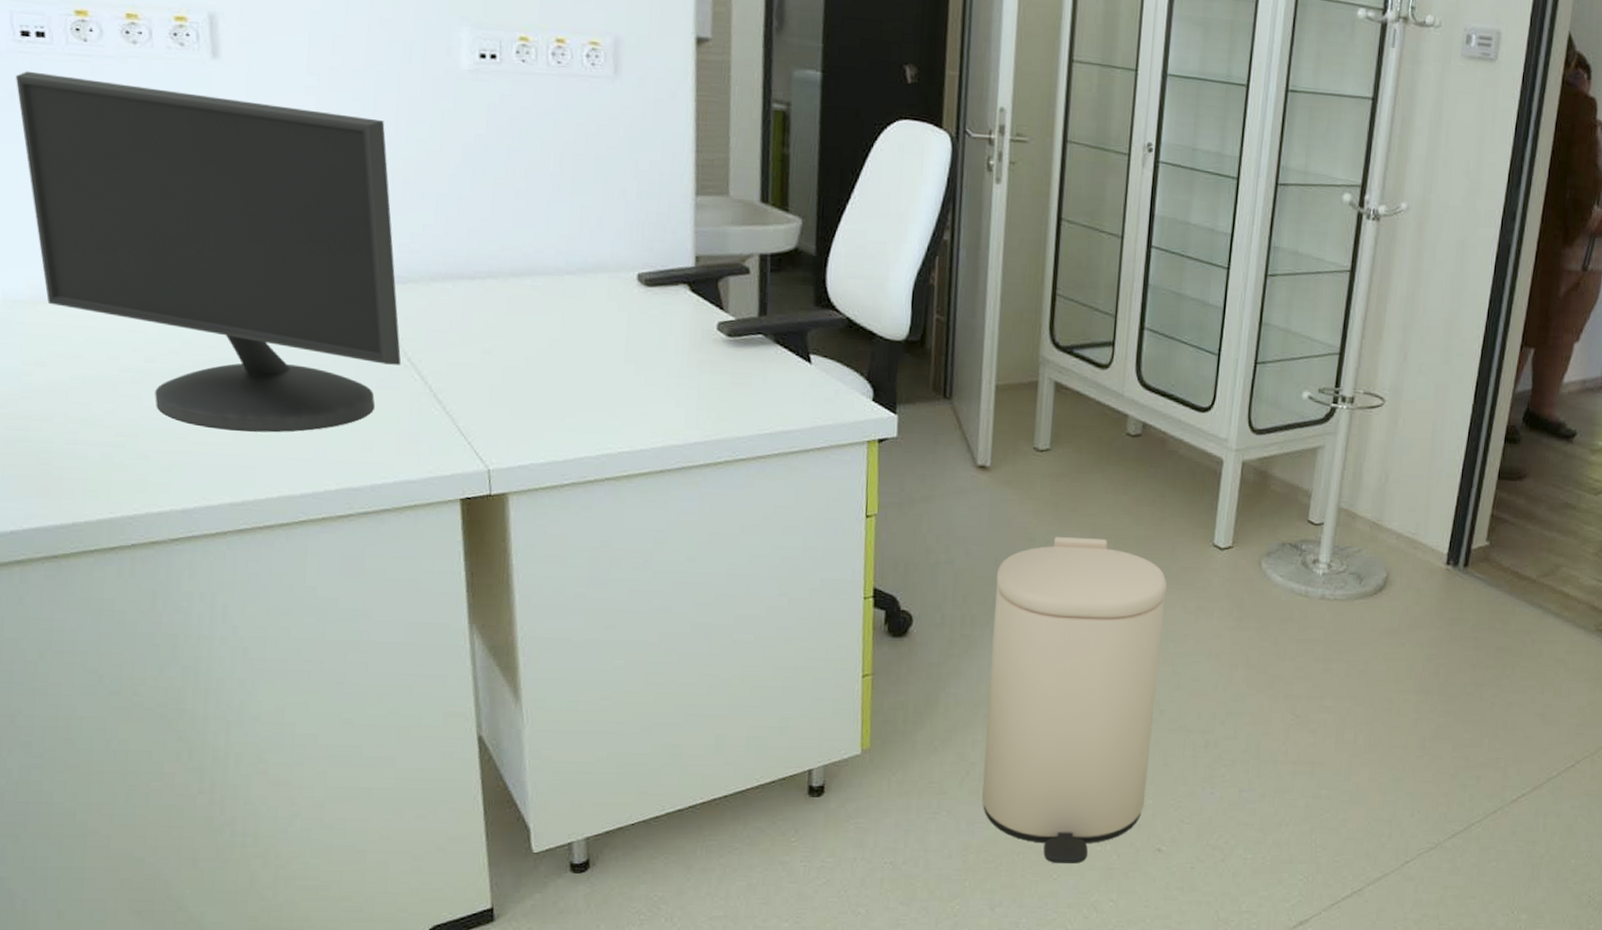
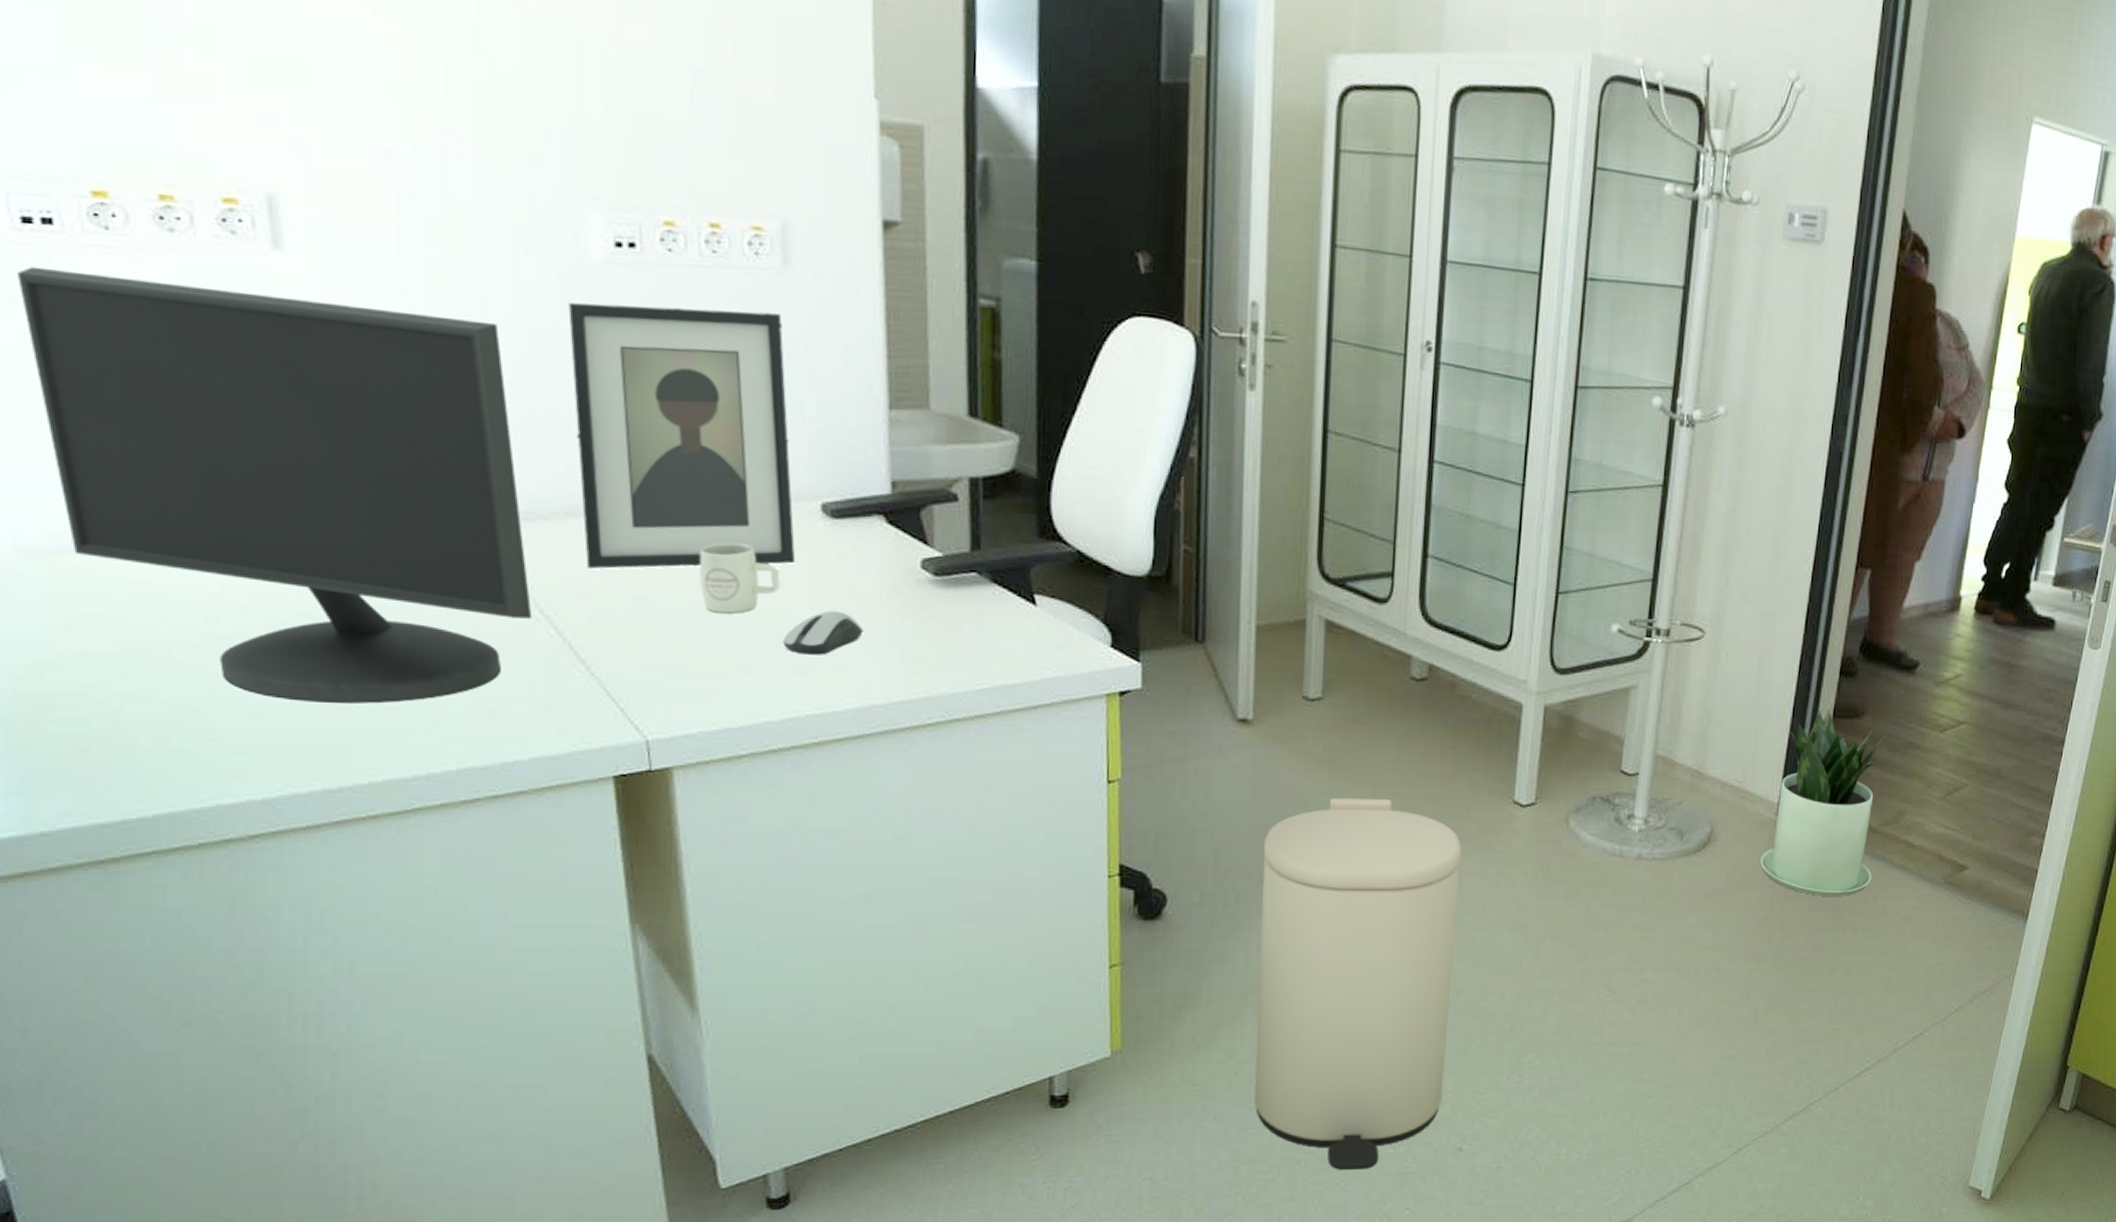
picture frame: none [440,104,615,325] -> present [568,303,796,569]
mug: none [536,305,602,365] -> present [699,542,780,614]
computer mouse: none [602,364,668,402] -> present [783,610,863,655]
planter: none [1430,472,1543,639] -> present [1760,710,1884,896]

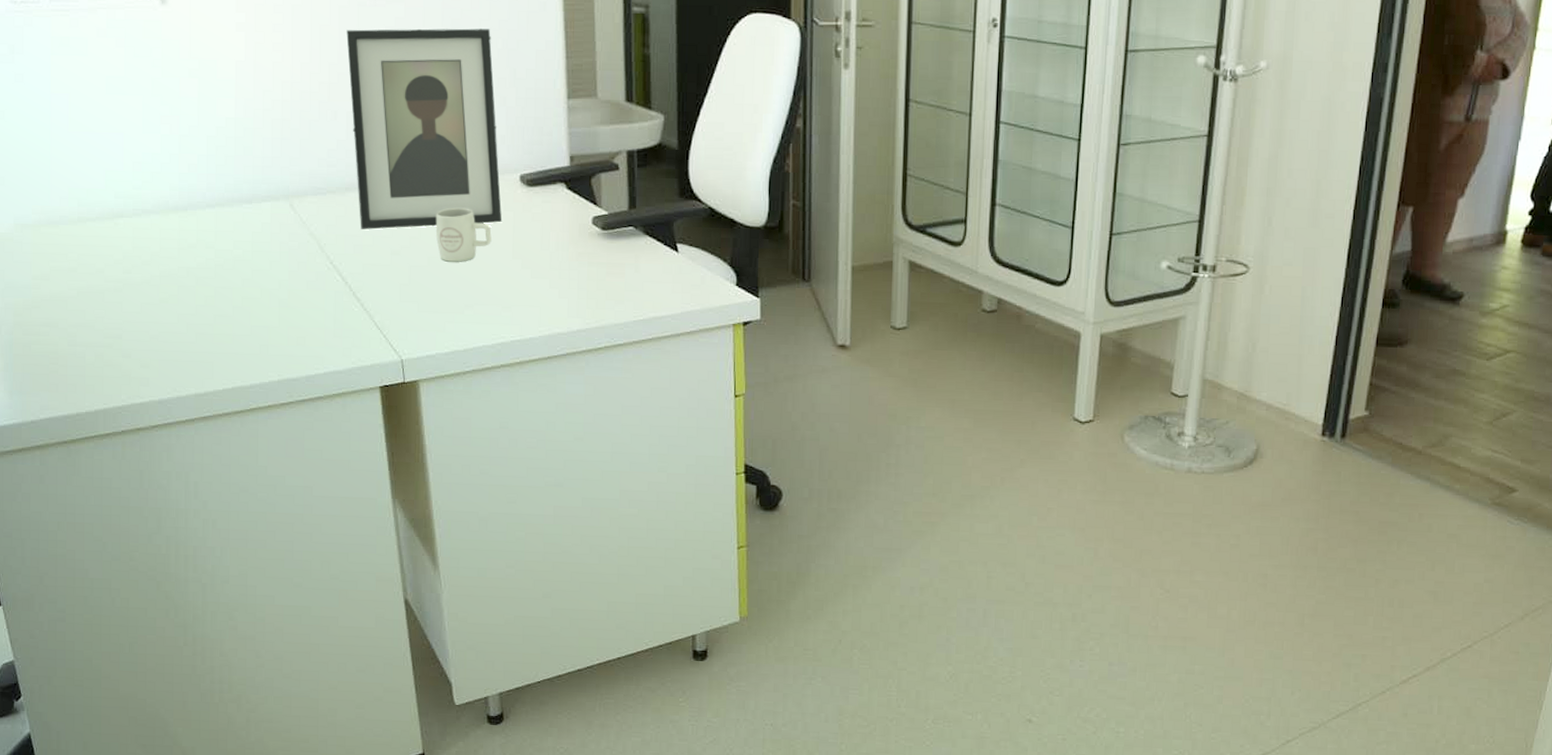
computer monitor: present [18,266,533,704] -> none [14,27,325,331]
computer mouse: present [783,610,863,655] -> none [494,258,551,294]
pedal bin: present [1253,798,1462,1170] -> none [854,413,1029,731]
planter: present [1760,710,1884,896] -> none [1305,338,1428,513]

